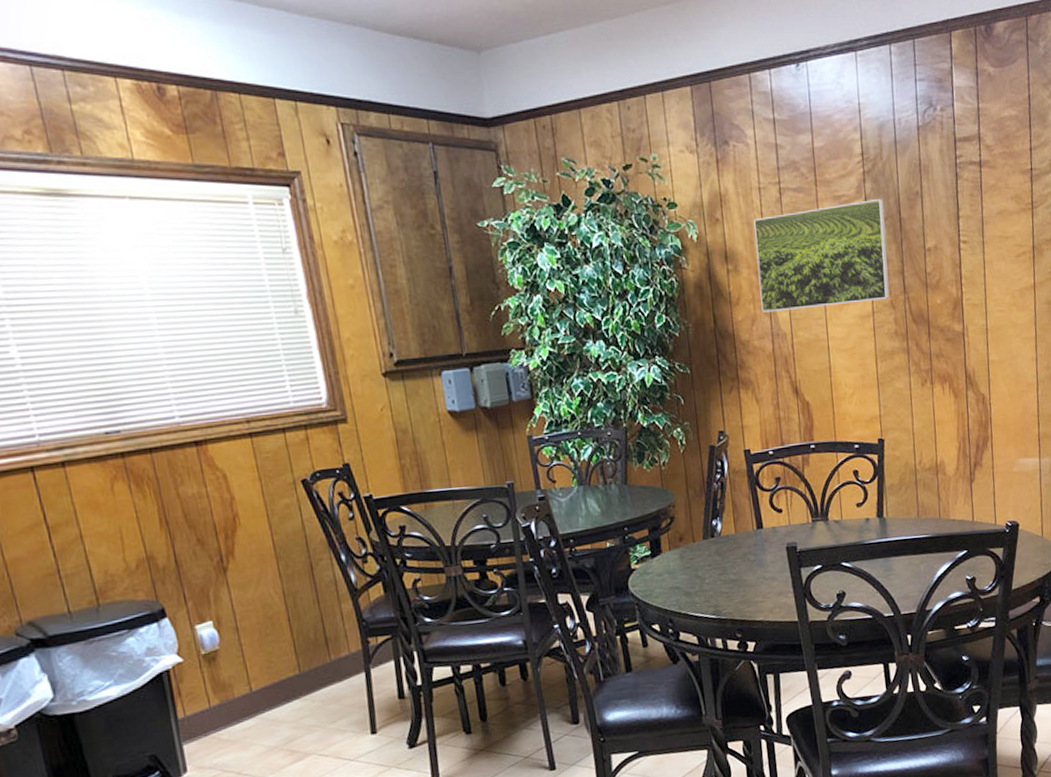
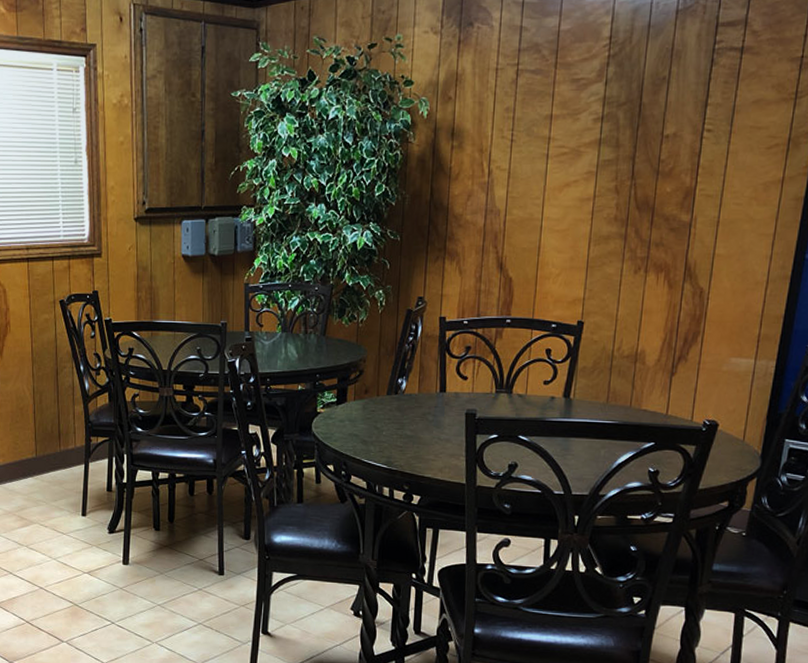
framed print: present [754,198,890,313] -> none [479,83,626,189]

